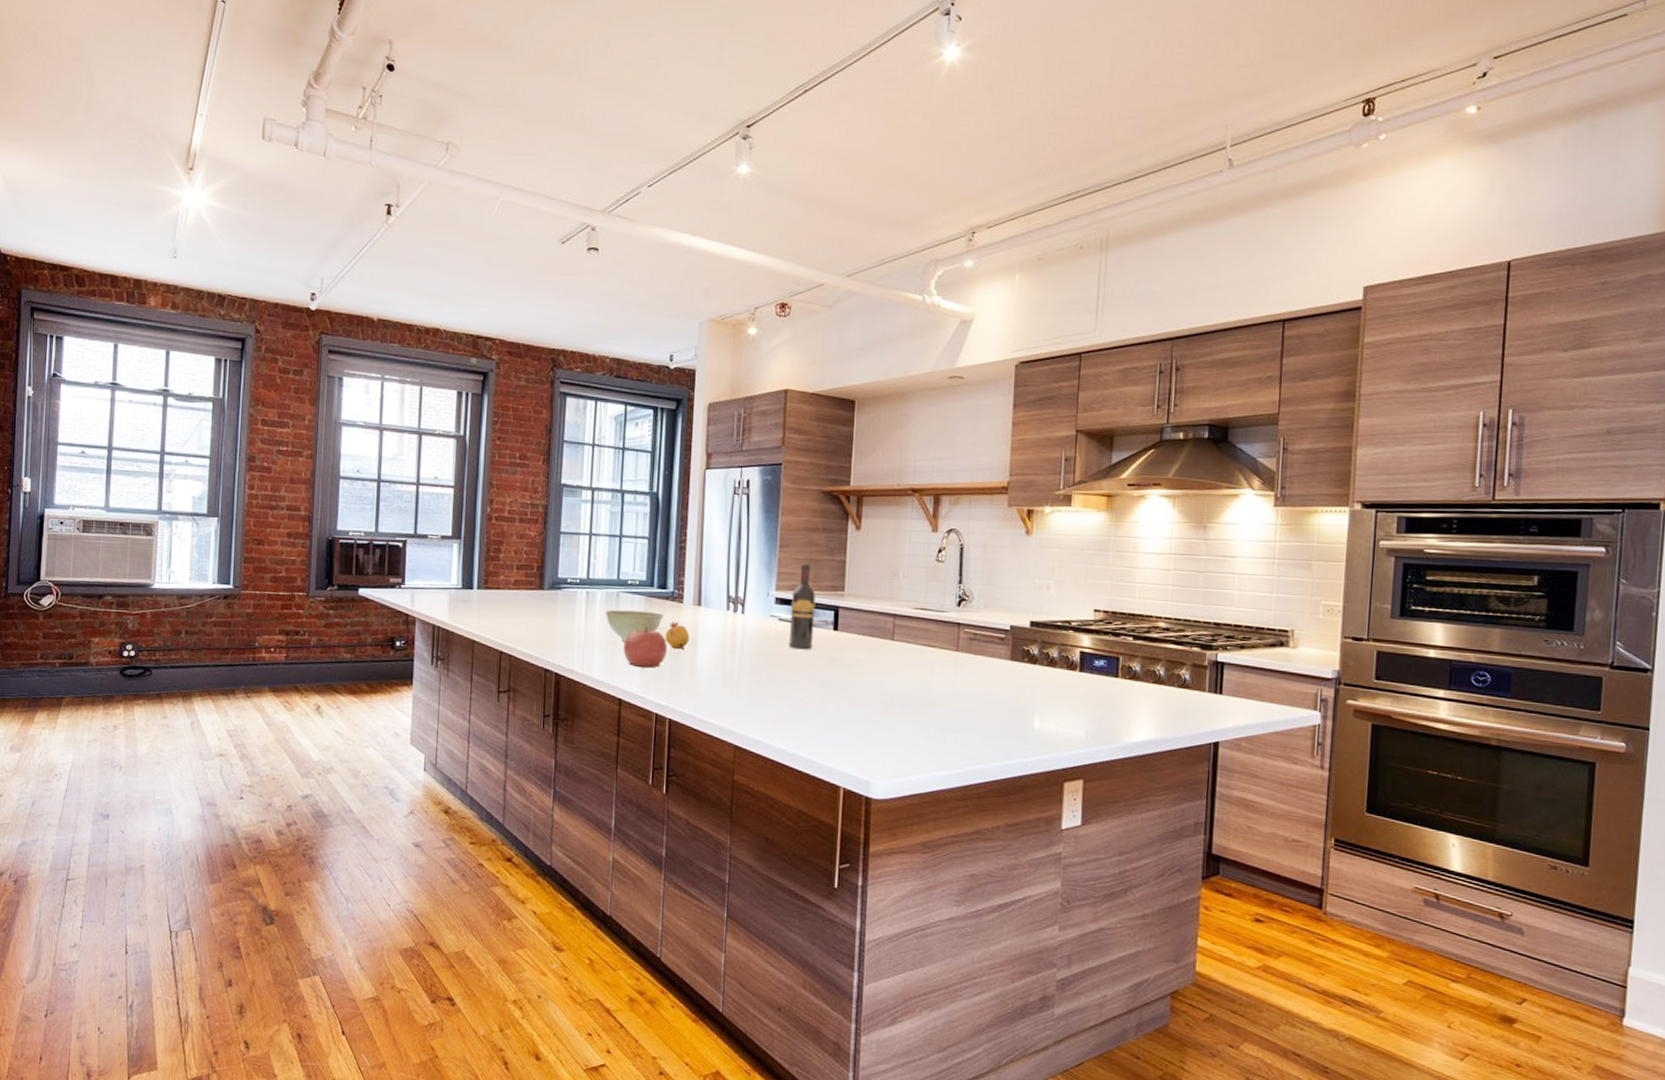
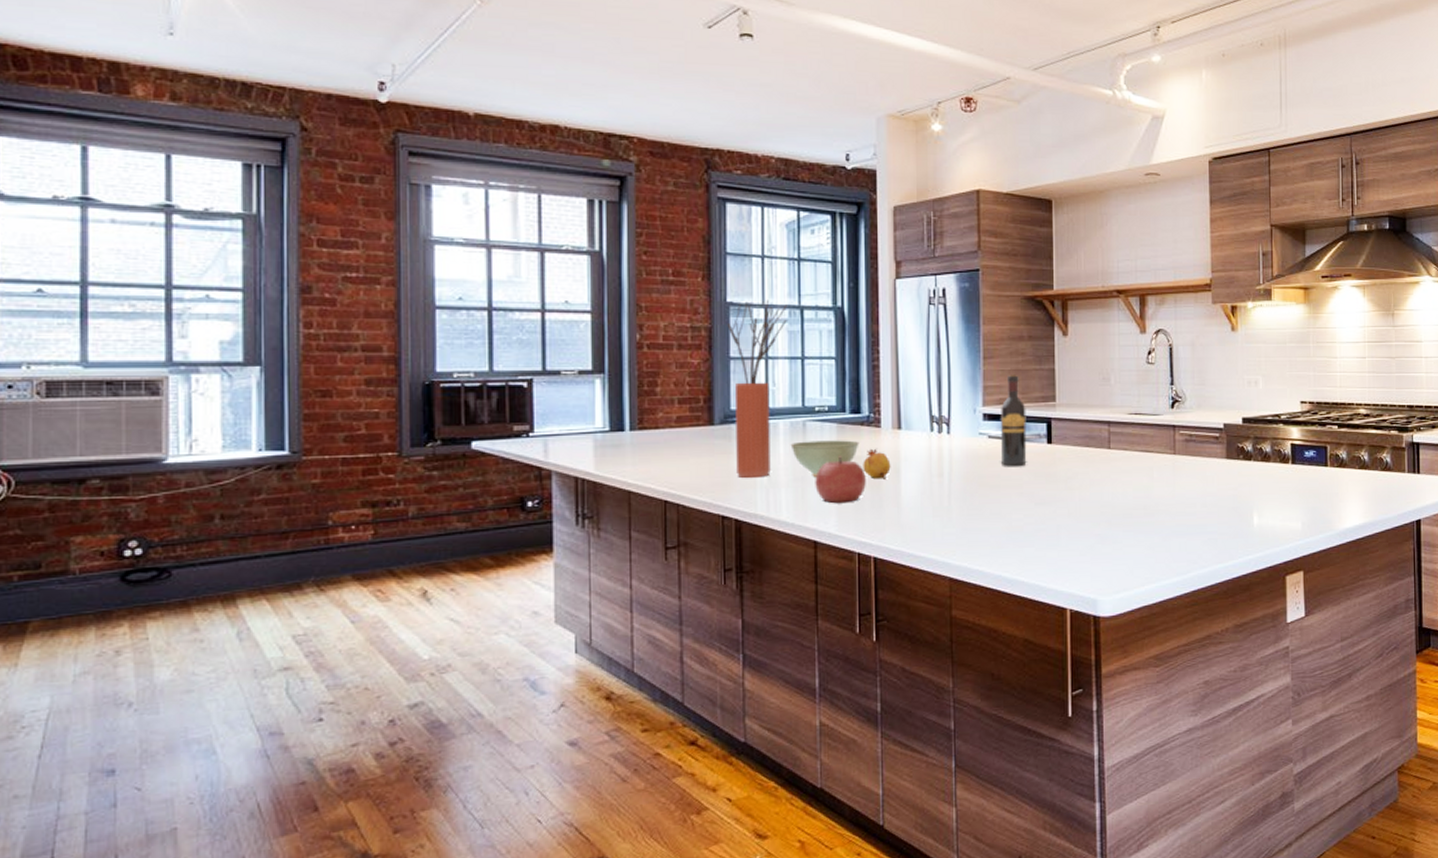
vase: none [559,483,612,638] -> present [727,300,788,478]

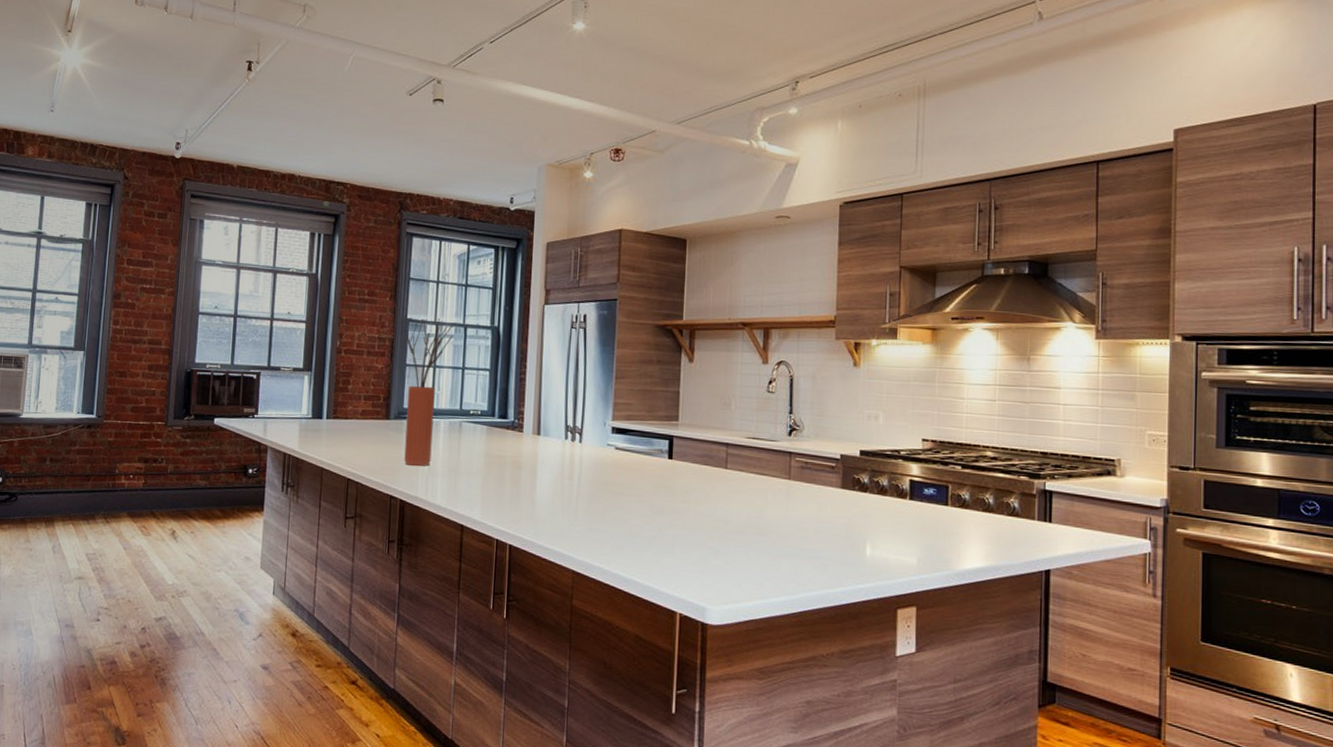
bowl: present [790,440,859,477] -> none [448,439,504,470]
fruit: present [815,455,866,504] -> none [465,453,508,495]
fruit: present [863,448,891,480] -> none [505,449,529,478]
wine bottle: present [1001,375,1027,467] -> none [626,394,651,478]

